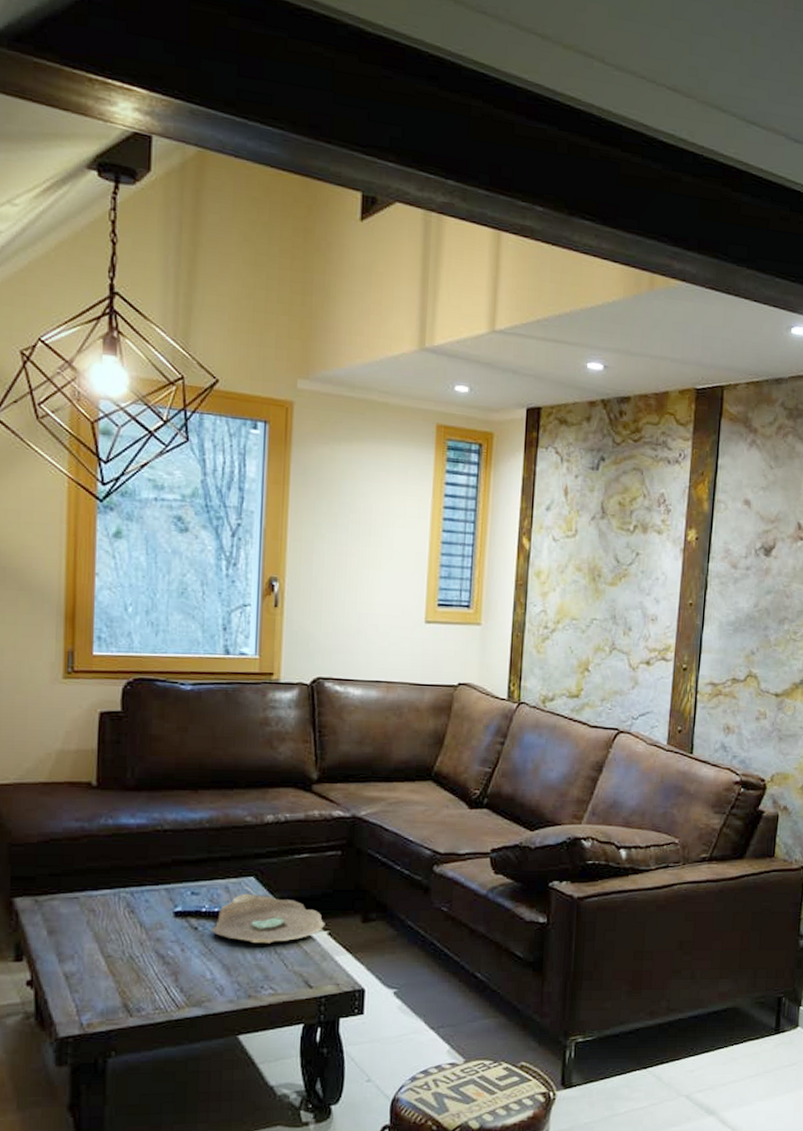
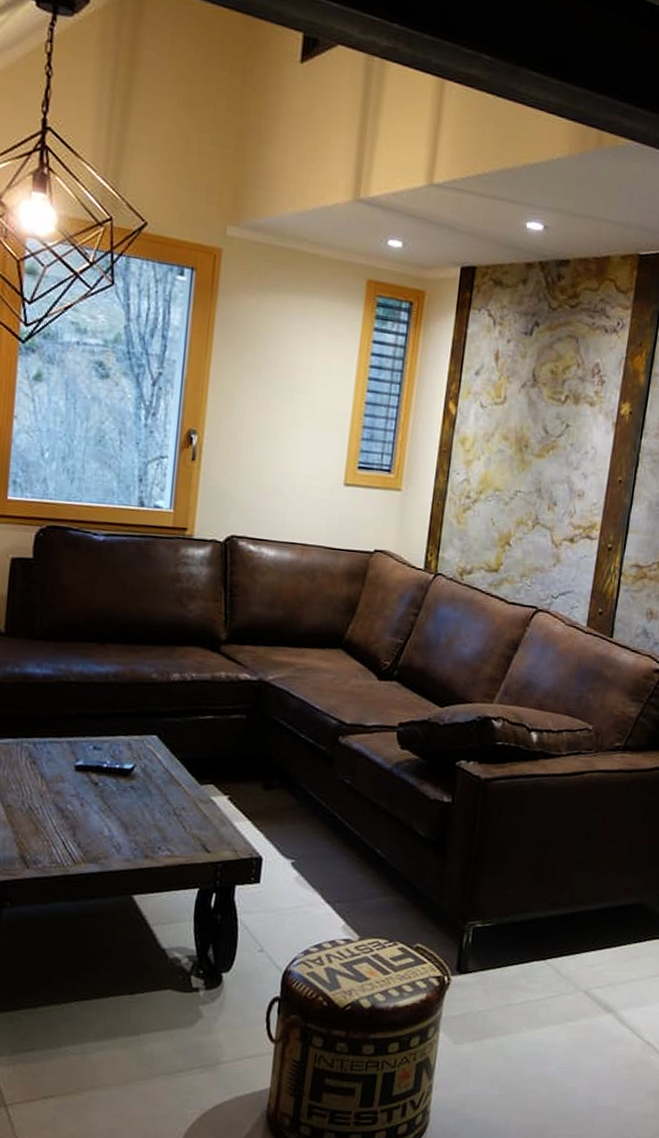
decorative bowl: present [210,893,325,944] -> none [111,751,226,805]

